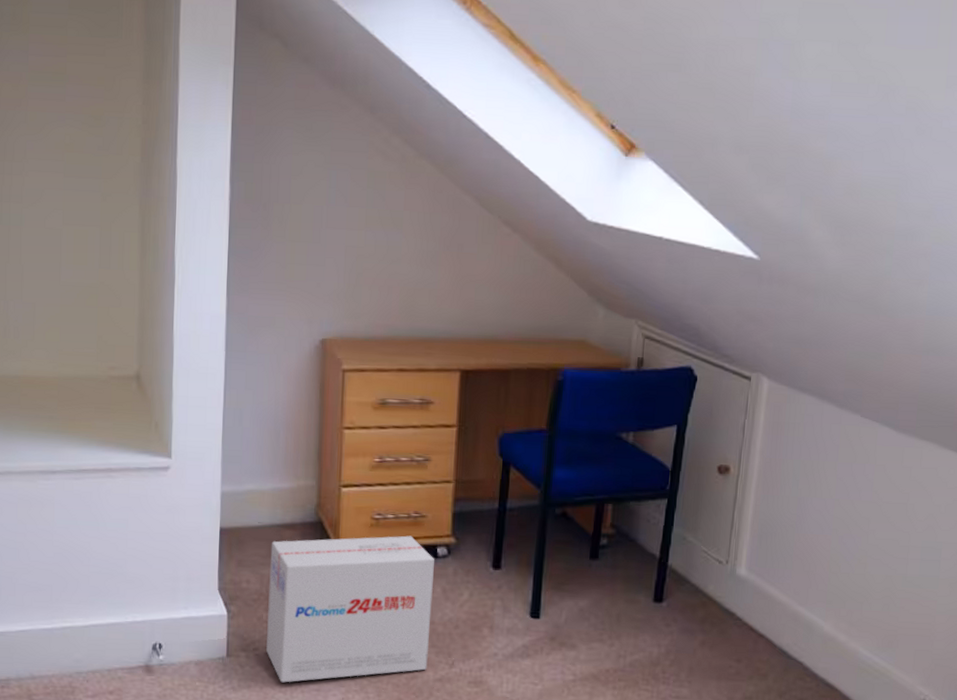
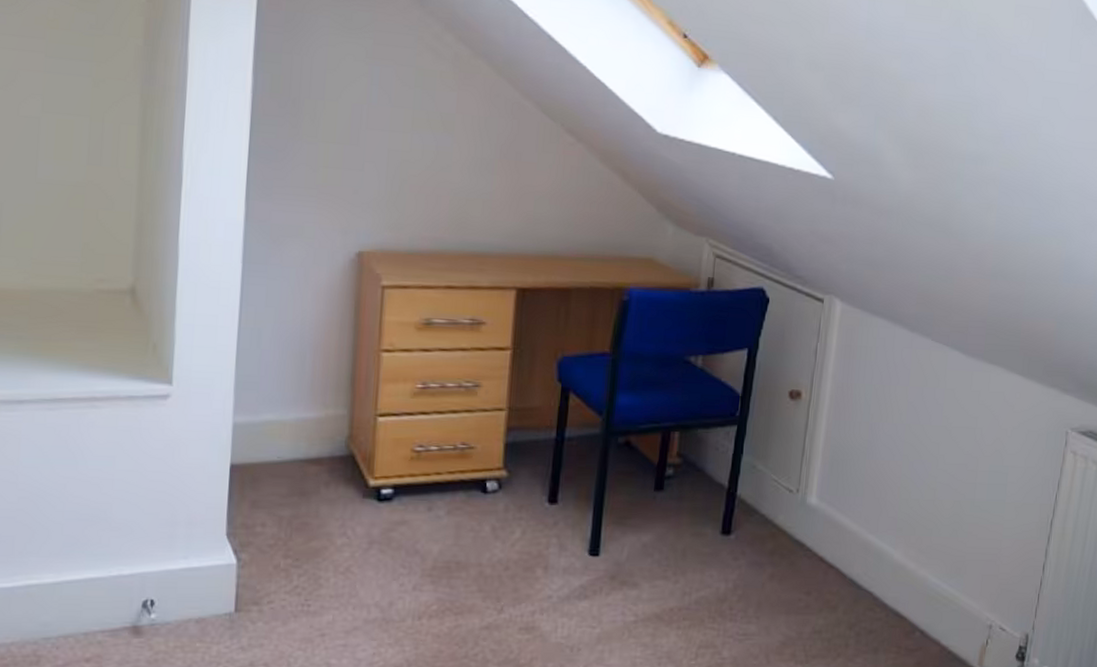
cardboard box: present [266,535,434,683] -> none [283,469,483,639]

